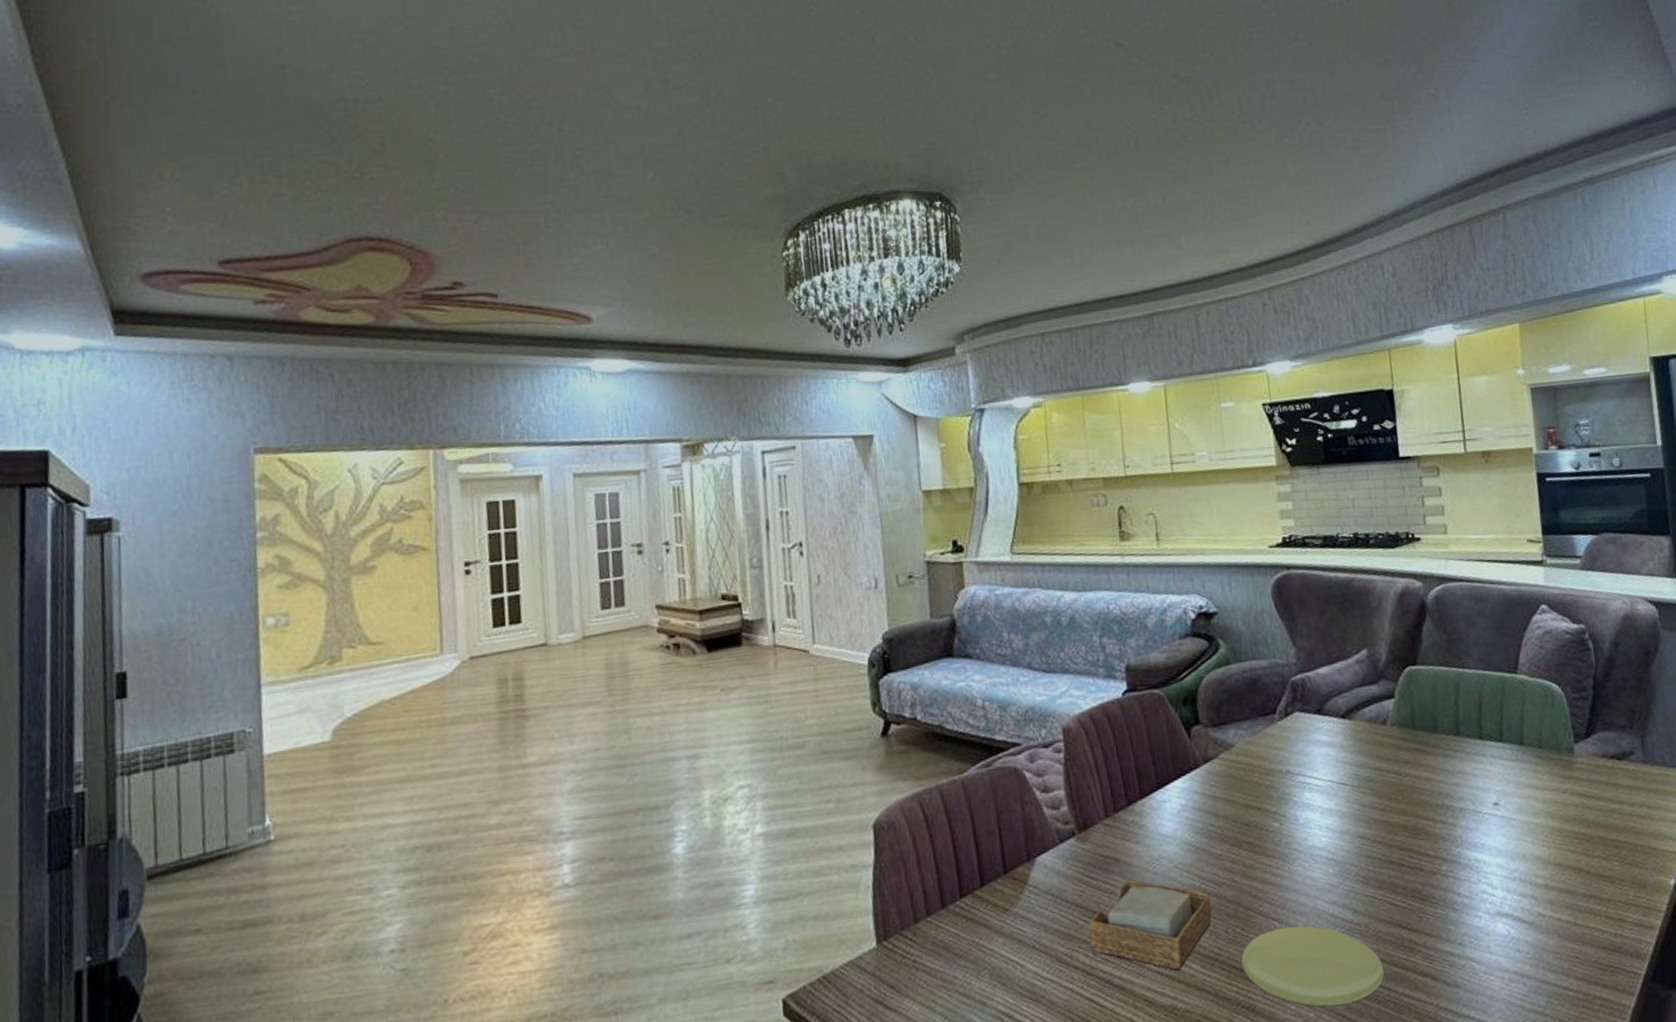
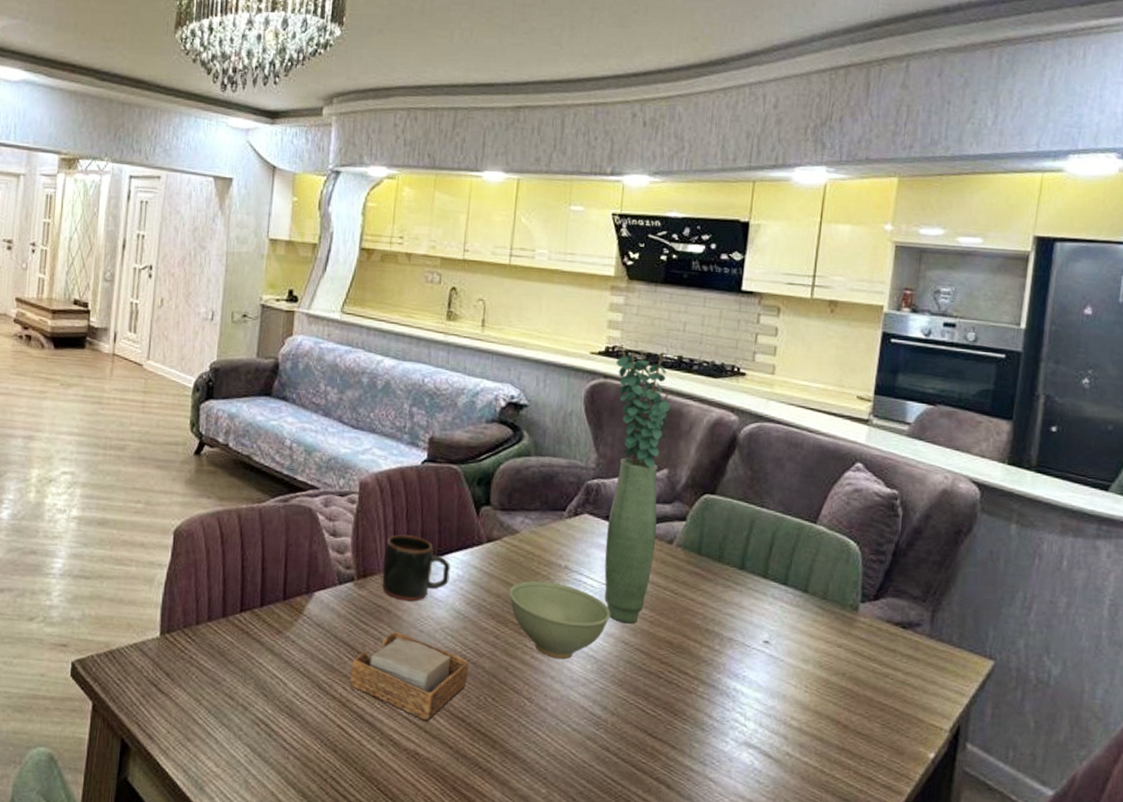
mug: none [1101,773,1173,846] -> present [382,534,450,601]
bowl: none [1236,790,1342,871] -> present [509,580,611,660]
plate: present [1241,925,1385,1008] -> none [486,706,622,790]
vase: none [1295,532,1372,817] -> present [604,344,672,624]

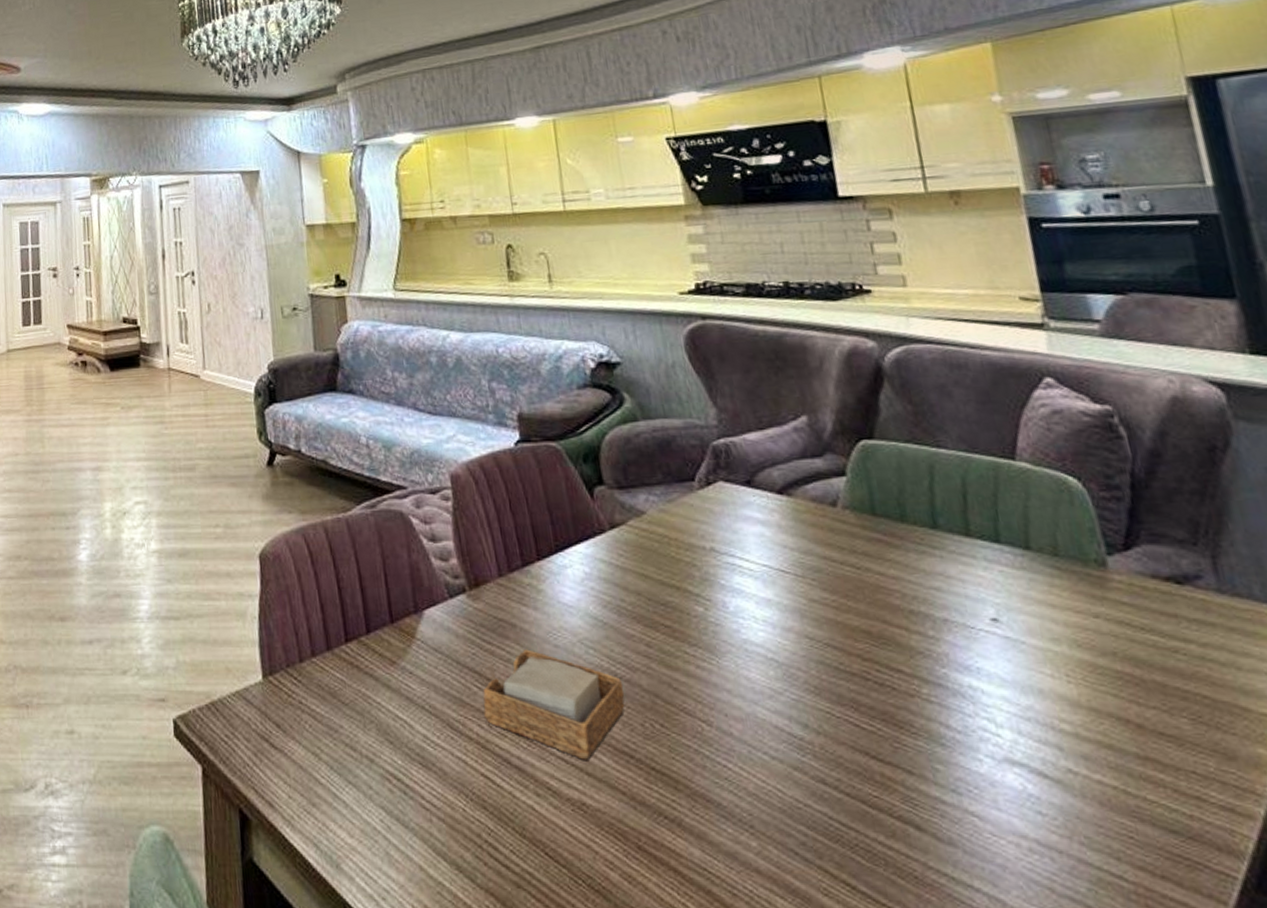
mug: present [382,534,450,601] -> none [493,530,576,611]
bowl: present [509,580,611,660] -> none [650,569,783,667]
vase: present [604,344,672,624] -> none [711,279,822,613]

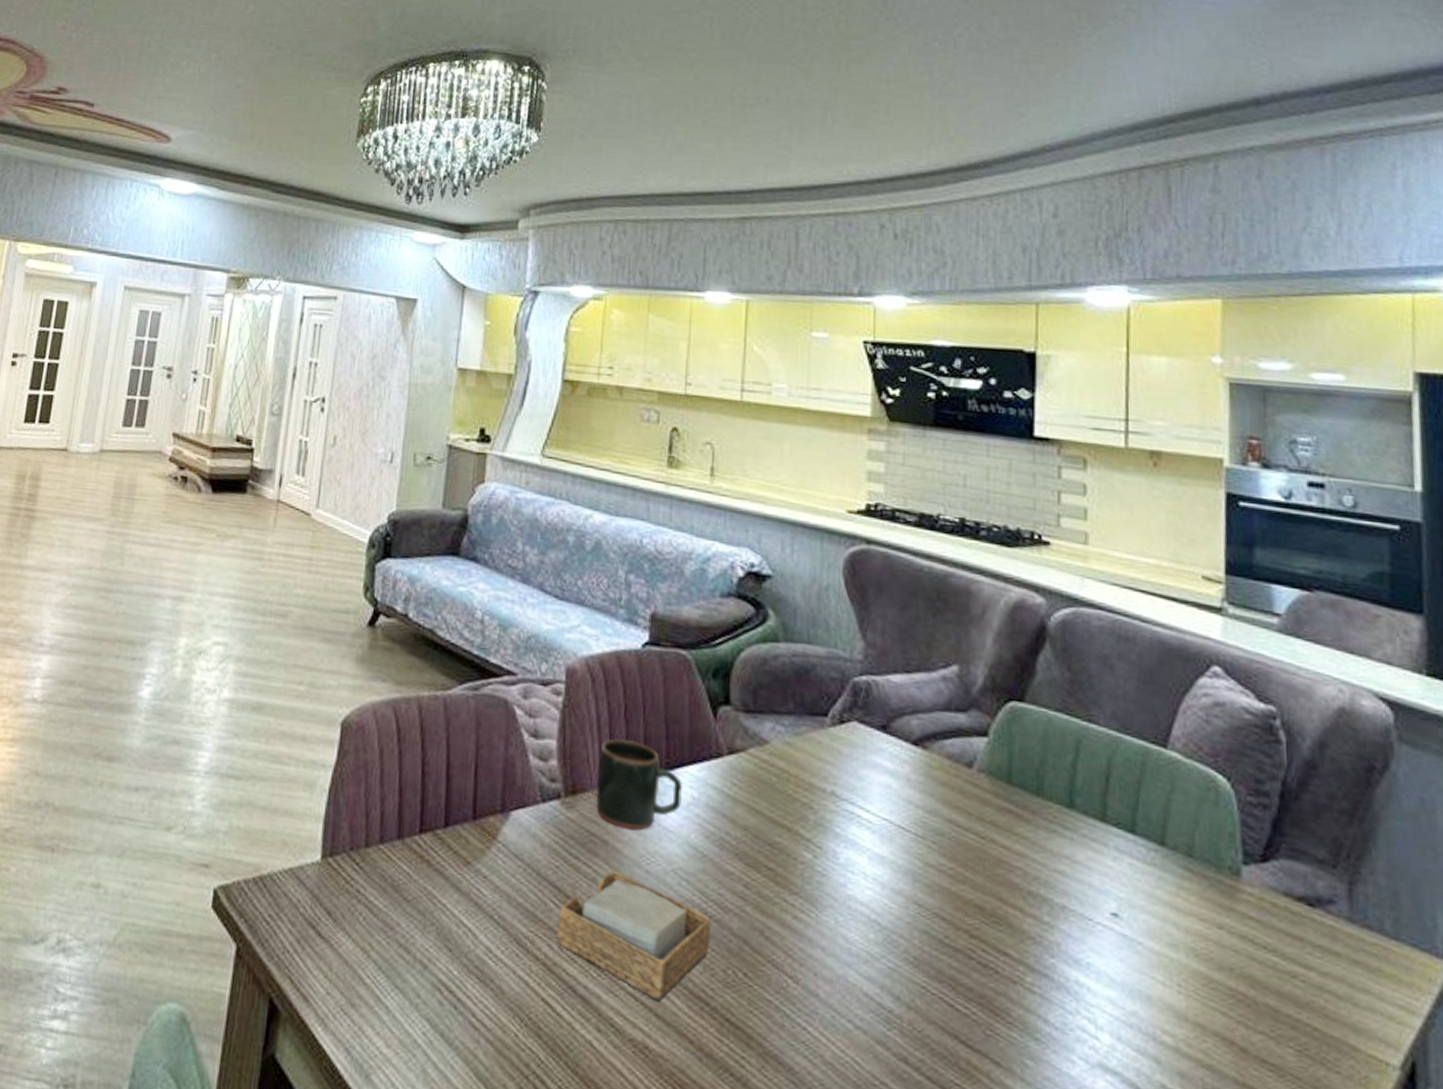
mug: none [493,530,576,611] -> present [596,738,682,830]

